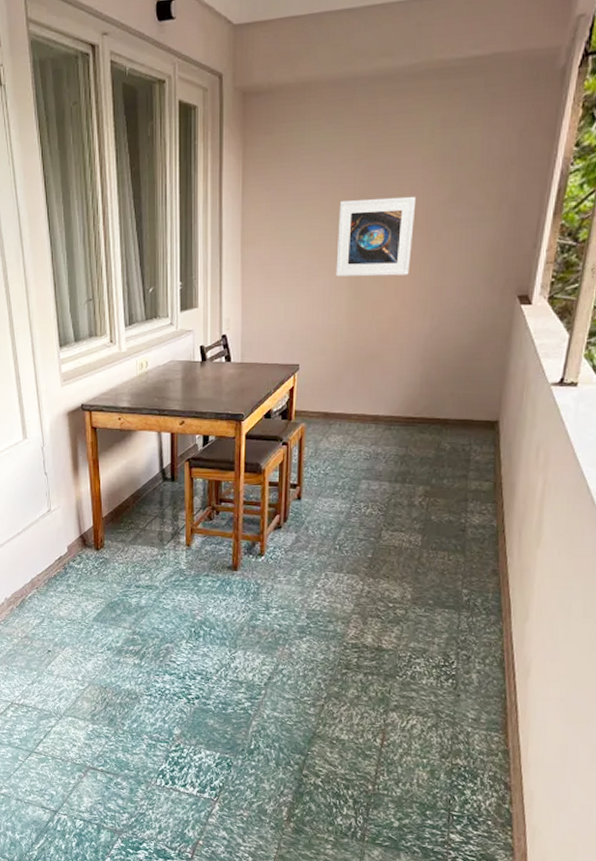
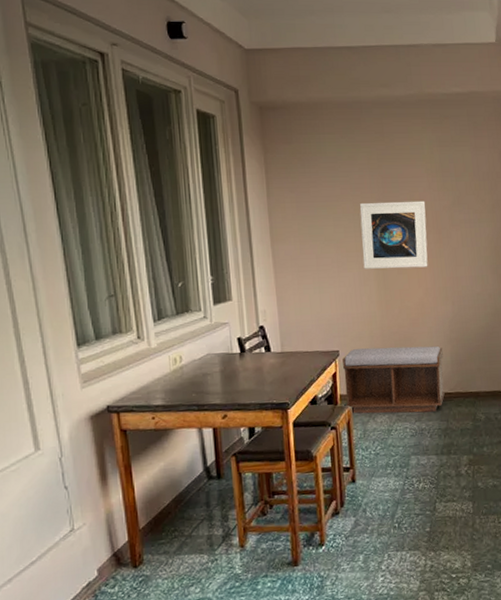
bench: none [299,363,413,436] -> present [343,346,445,414]

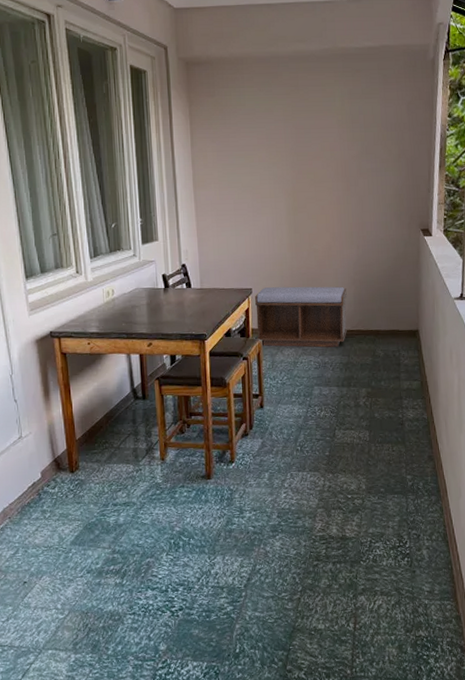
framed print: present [359,200,428,269] -> none [274,150,336,214]

